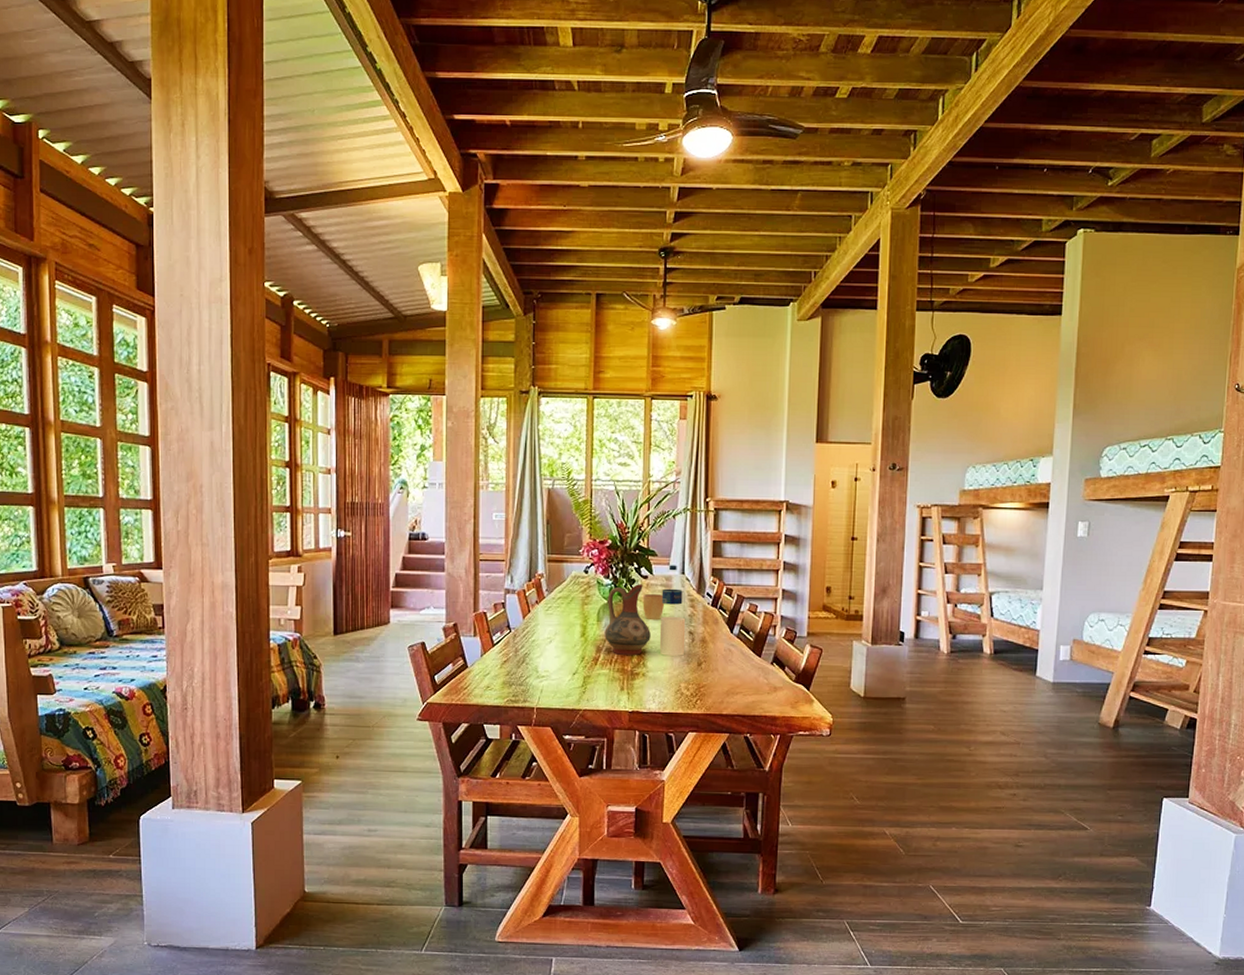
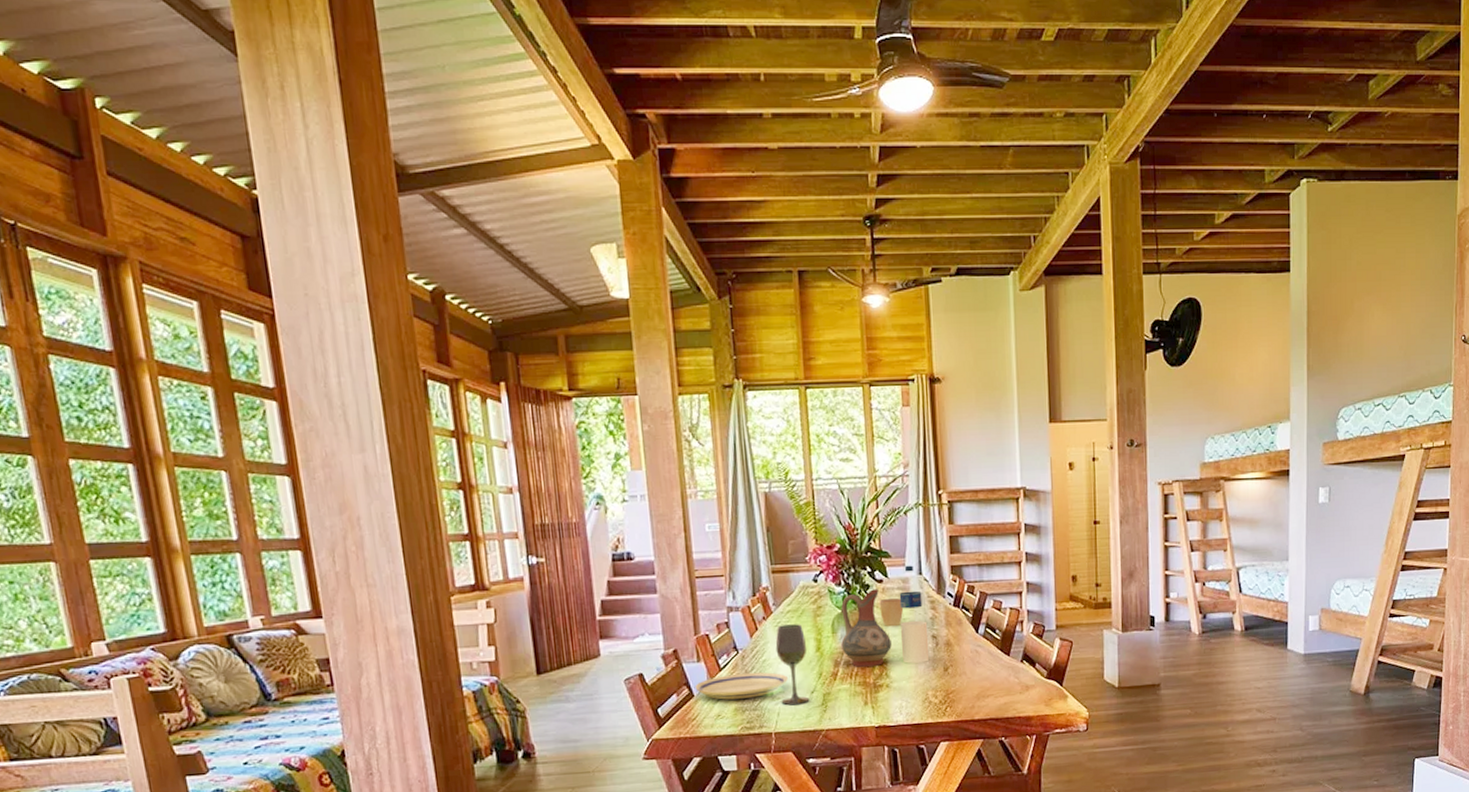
plate: none [469,650,553,674] -> present [695,672,788,700]
wine glass: none [545,610,573,684] -> present [775,624,810,705]

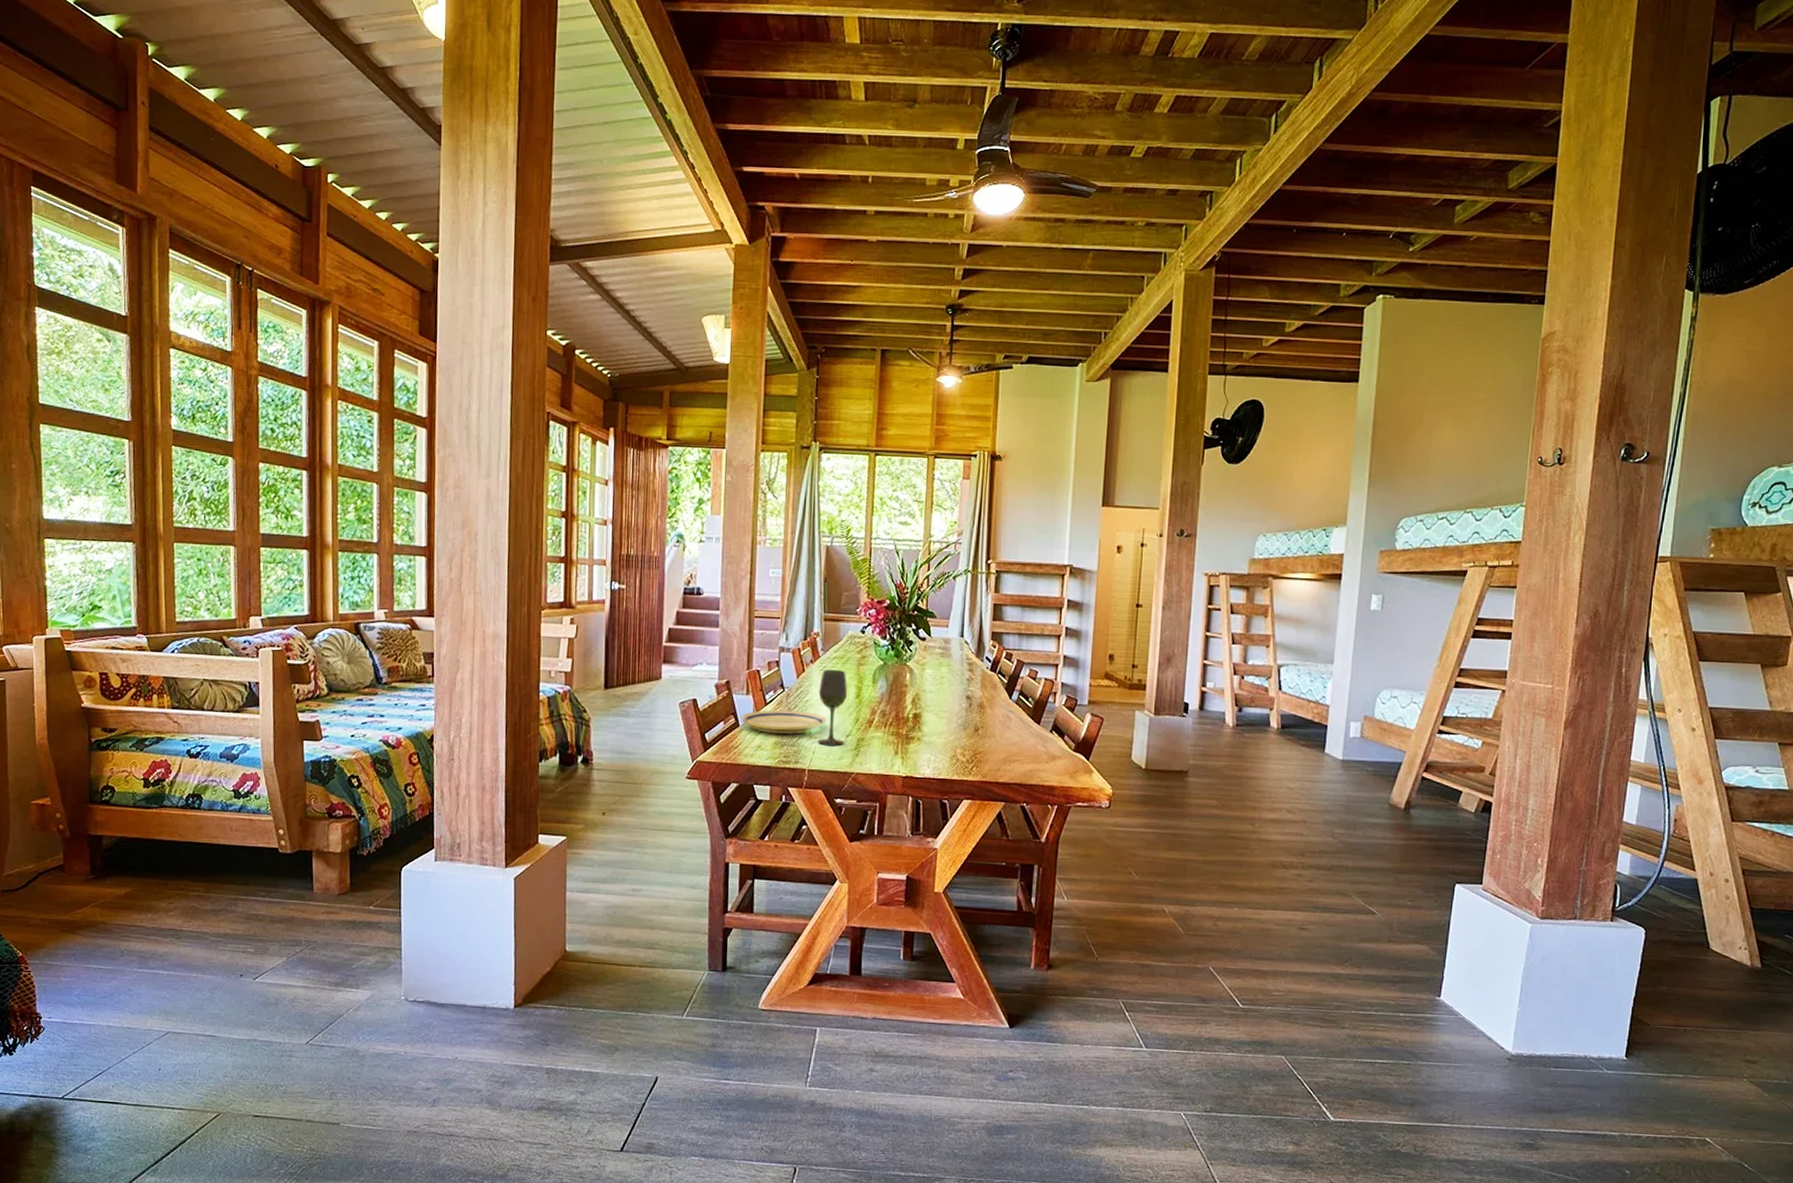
pitcher: present [841,589,892,668] -> none [880,646,927,720]
cup: present [879,598,903,627] -> none [919,656,941,684]
water bottle: present [899,565,923,609] -> none [939,627,961,668]
cup: present [900,620,930,664] -> none [935,679,964,722]

